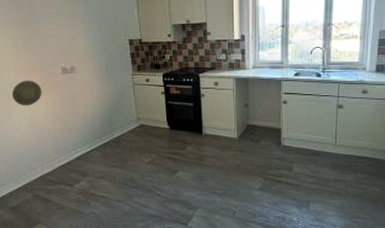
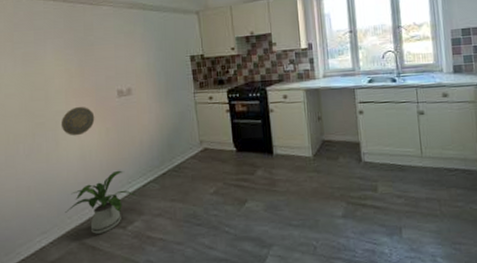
house plant: none [20,138,82,189] -> present [65,170,137,234]

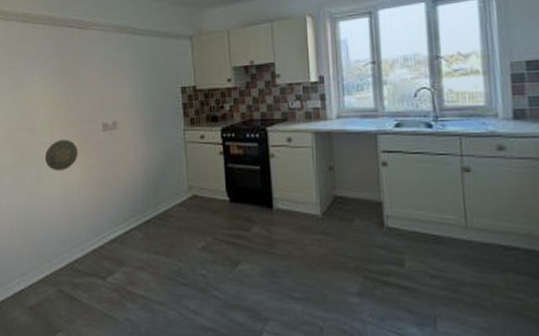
house plant: present [65,170,137,234] -> none [45,213,119,282]

